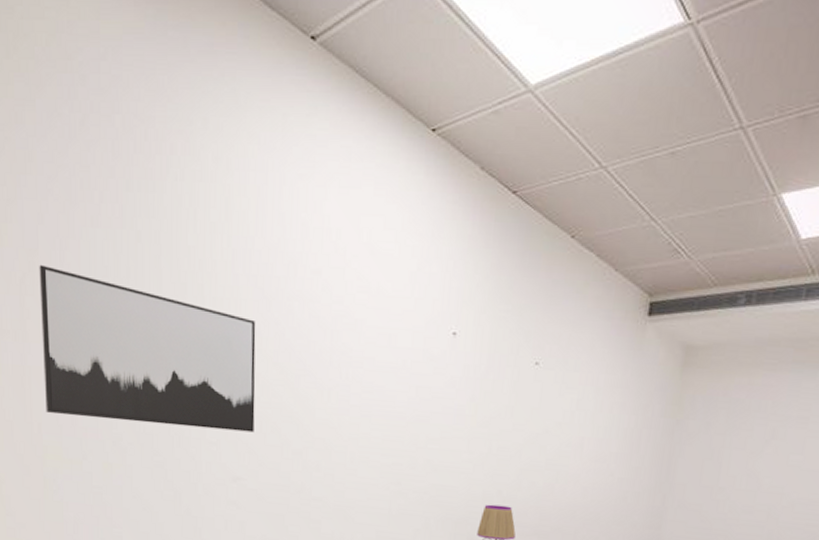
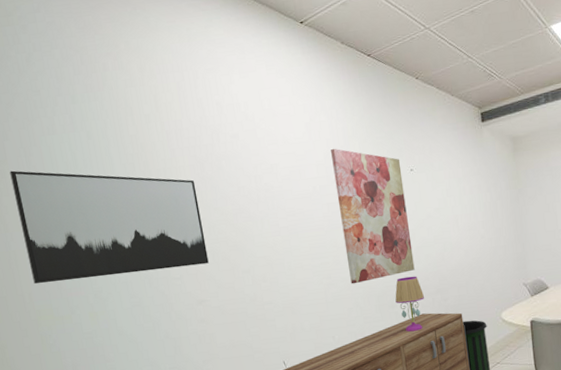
wall art: none [425,313,524,500] -> present [331,148,415,284]

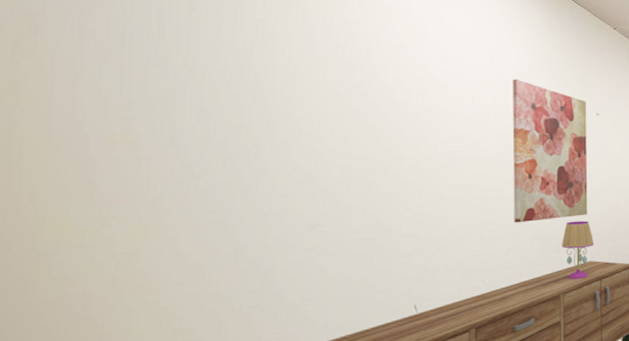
wall art: present [10,170,209,284] -> none [44,27,337,182]

